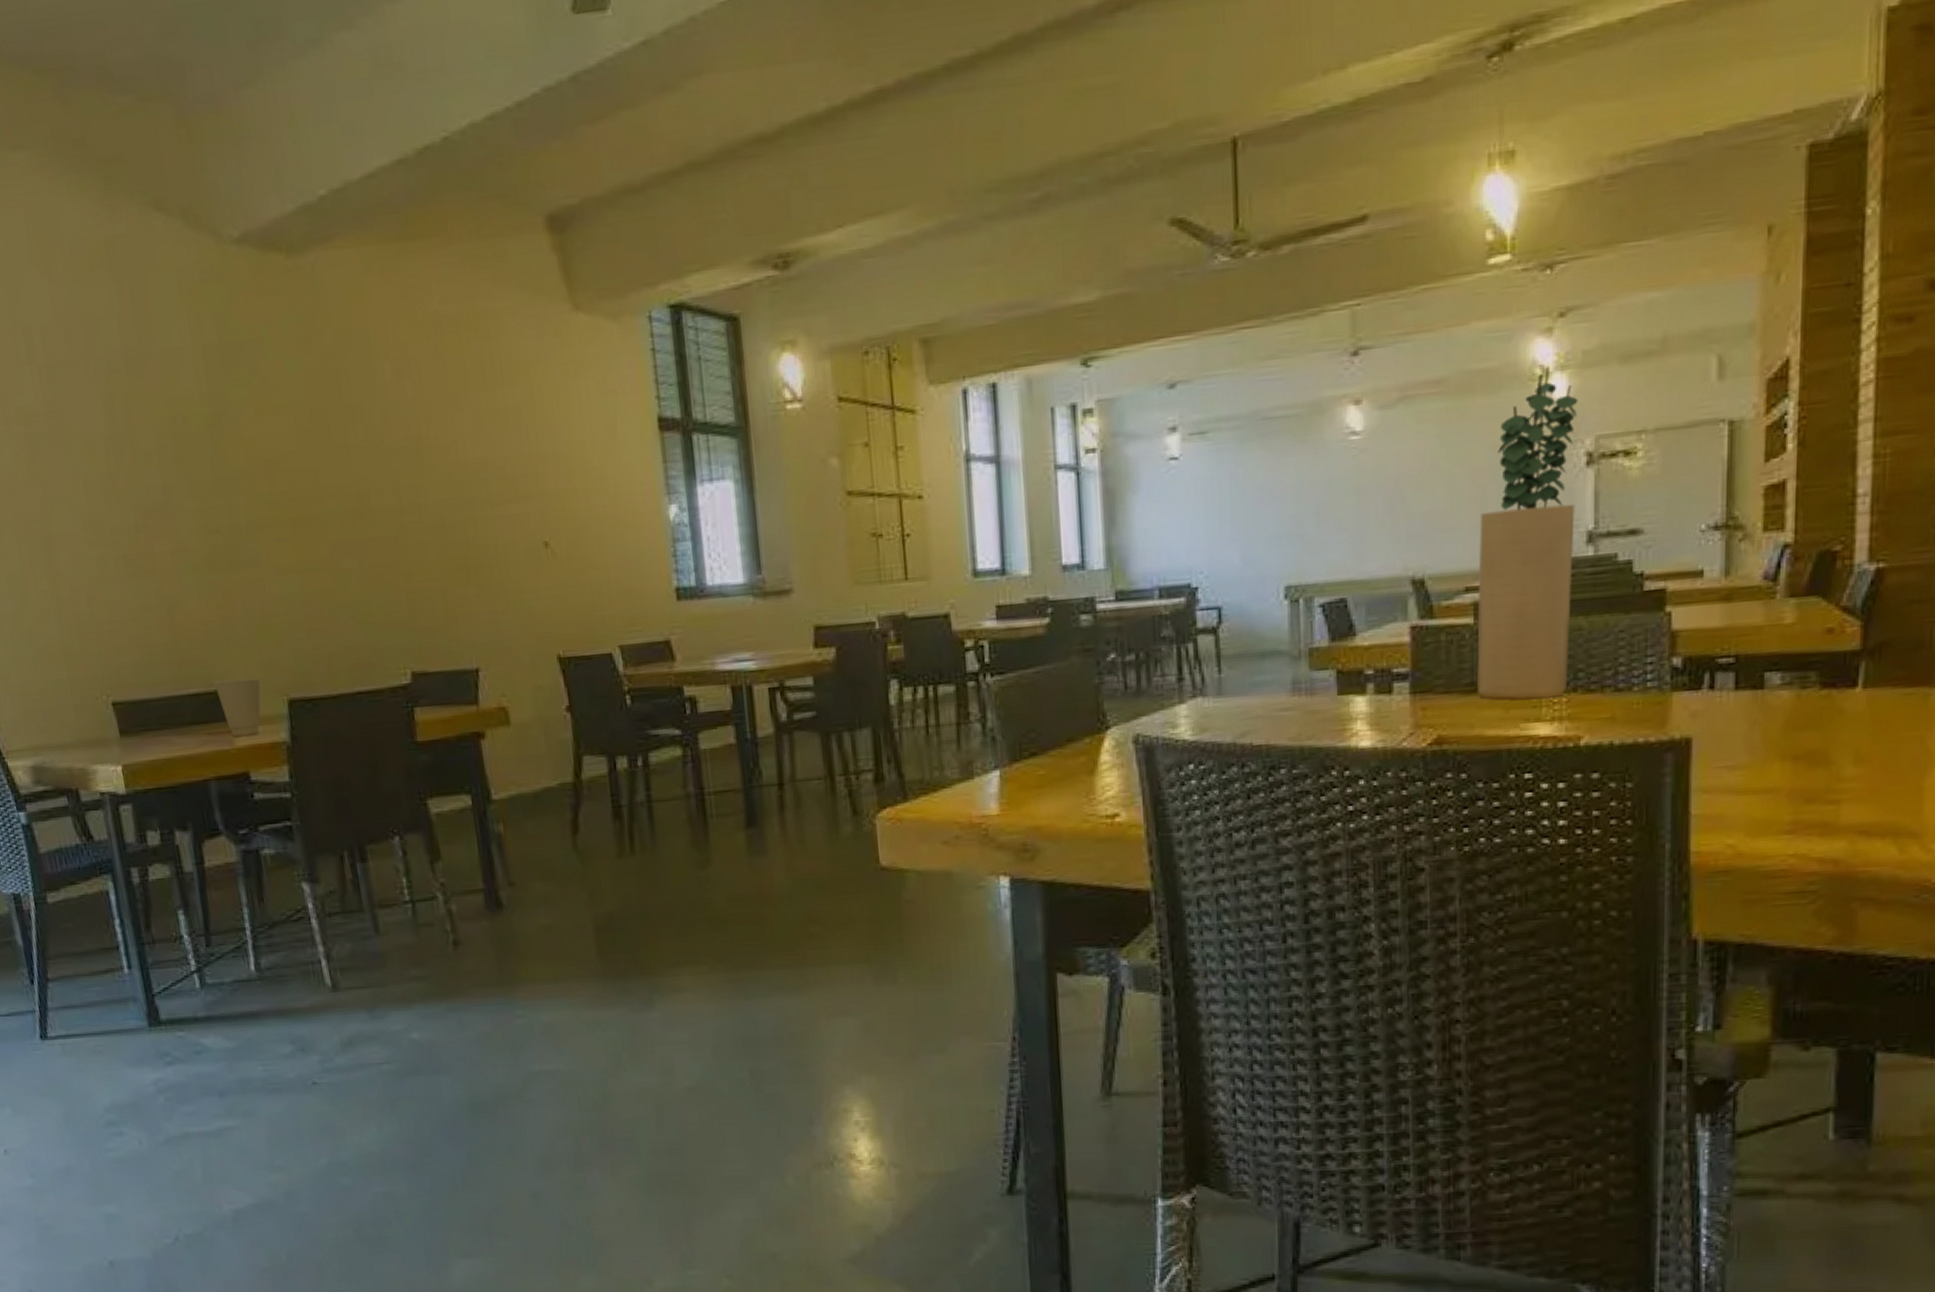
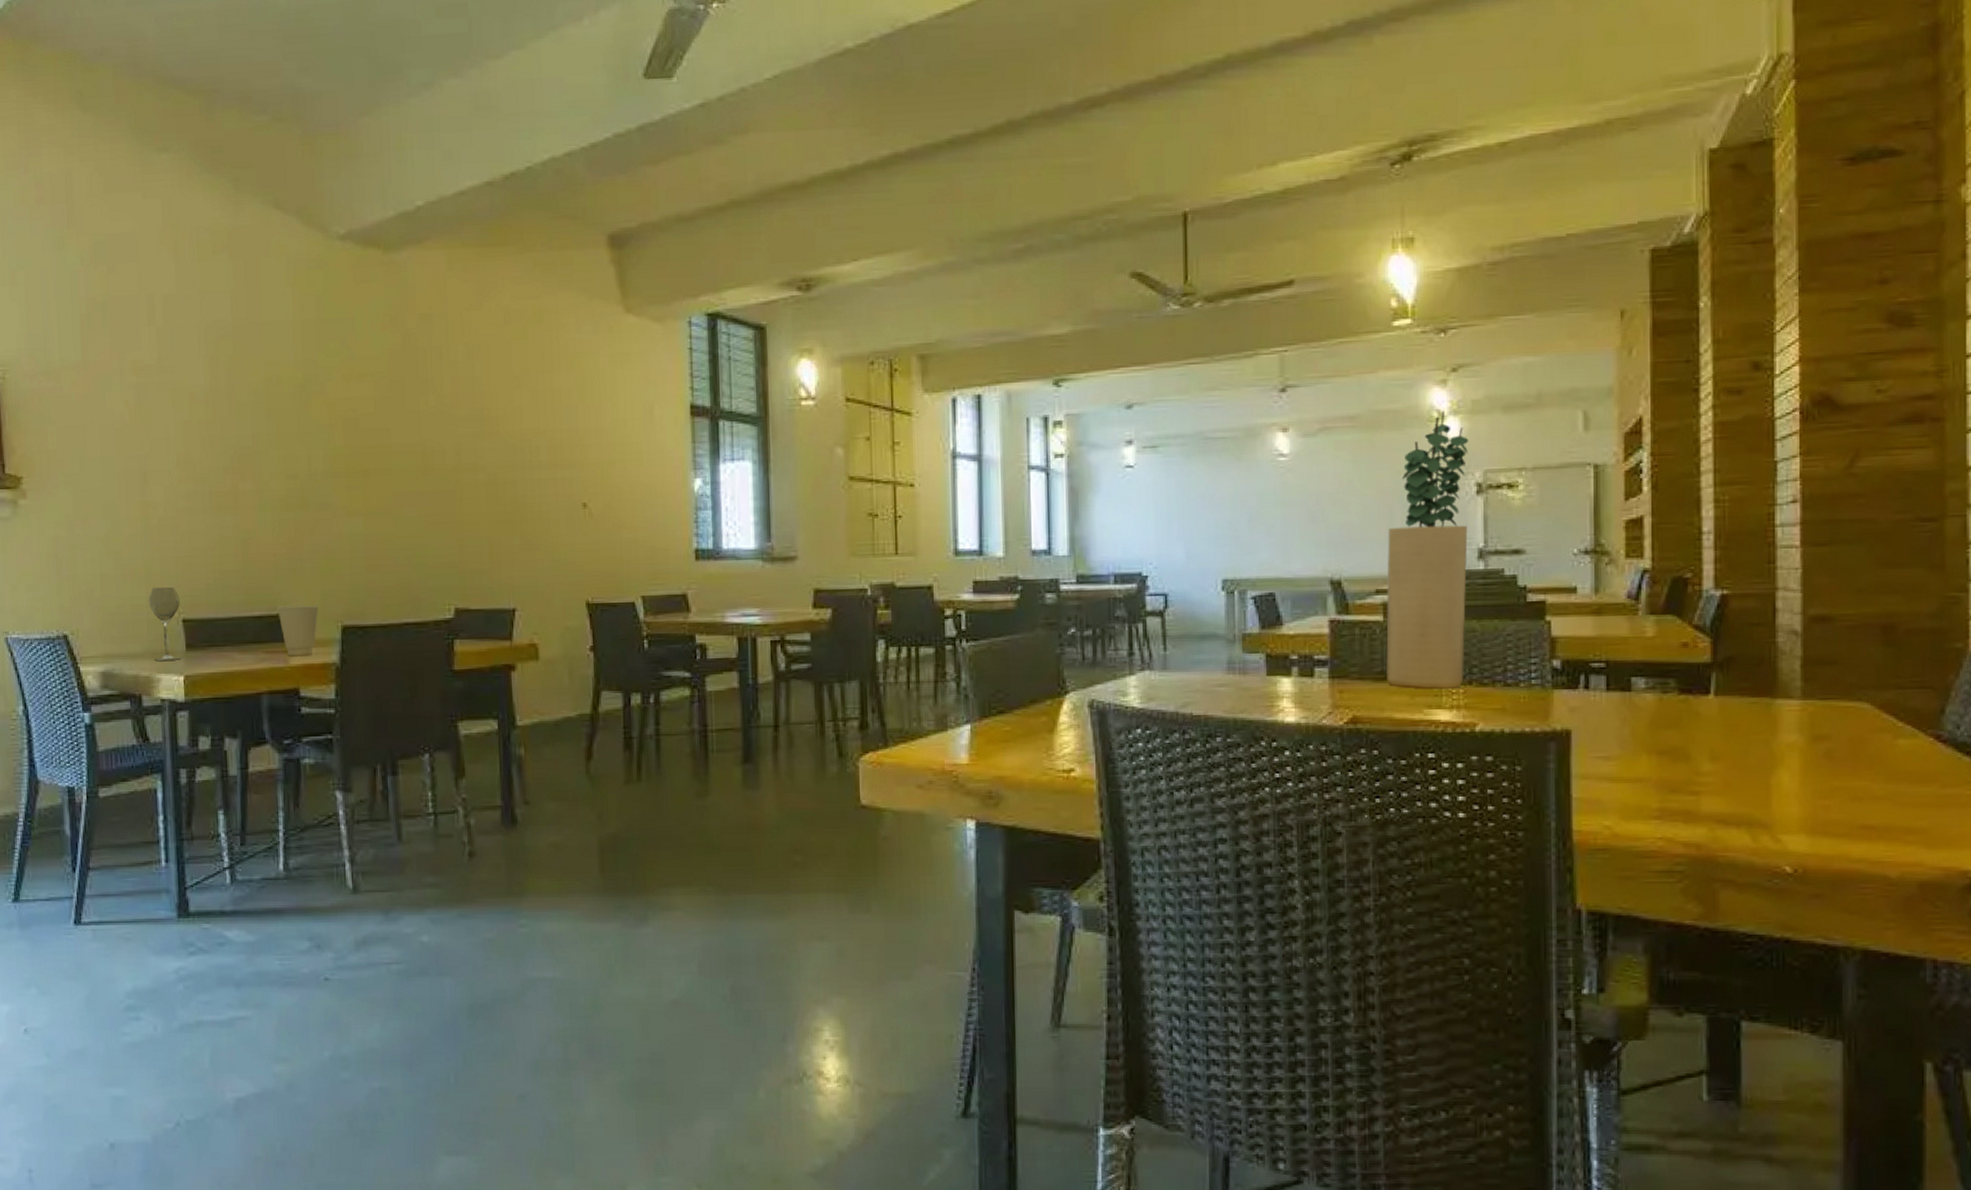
wineglass: none [71,667,117,751] -> present [148,587,181,661]

